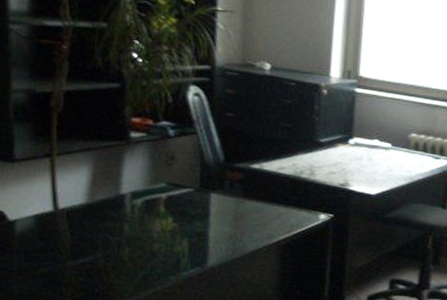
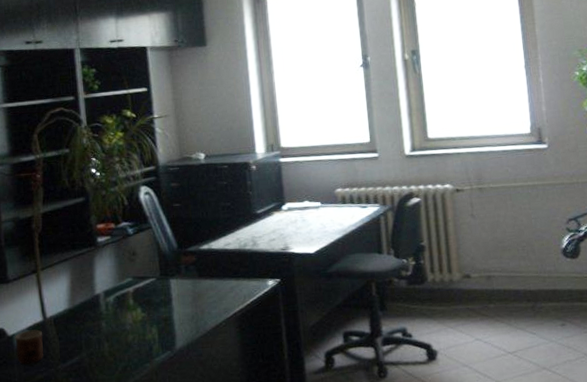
cup: none [16,218,51,256] -> present [15,329,43,366]

